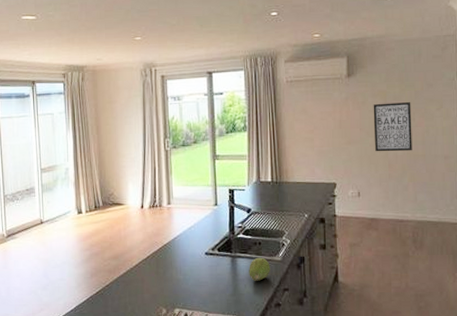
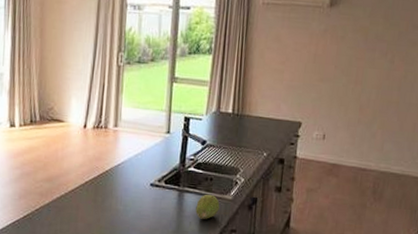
wall art: present [373,101,412,152] -> none [348,40,393,97]

